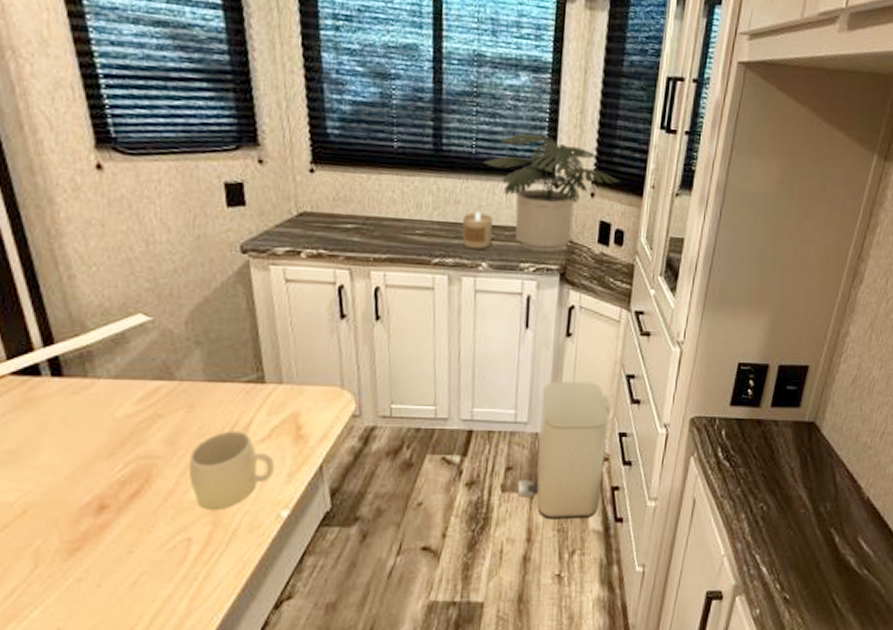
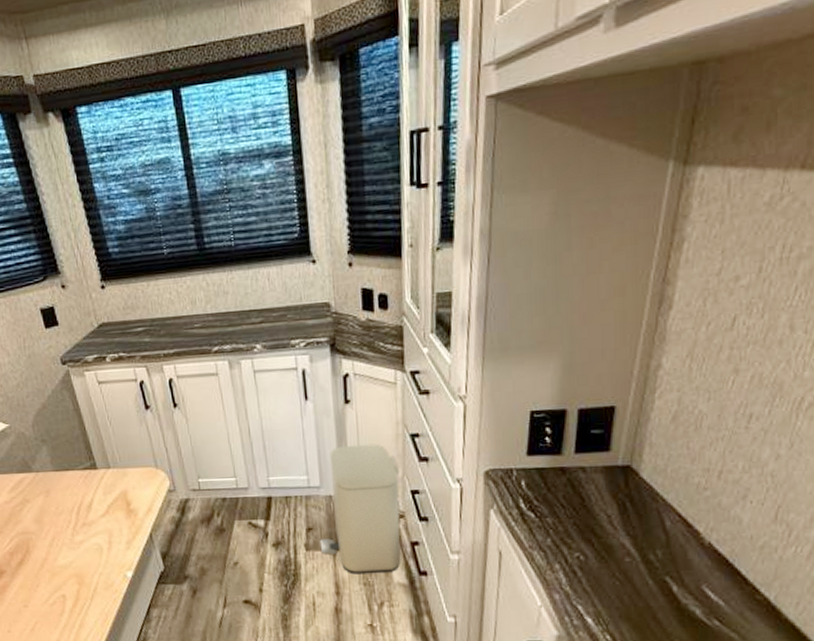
mug: present [188,430,274,509] -> none [53,509,116,572]
candle: present [462,211,493,251] -> none [232,298,262,335]
potted plant: present [482,133,620,252] -> none [242,216,376,327]

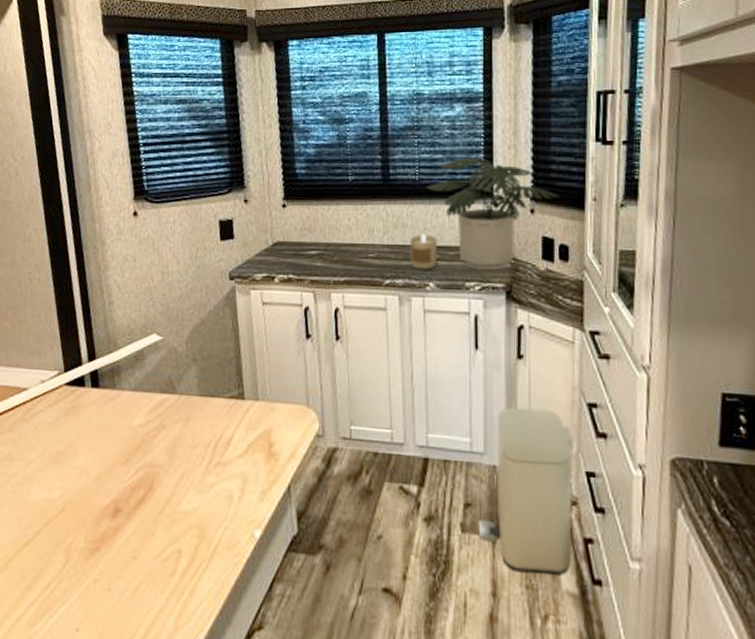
candle: none [232,298,262,335] -> present [409,233,437,271]
potted plant: none [242,216,376,327] -> present [425,157,559,269]

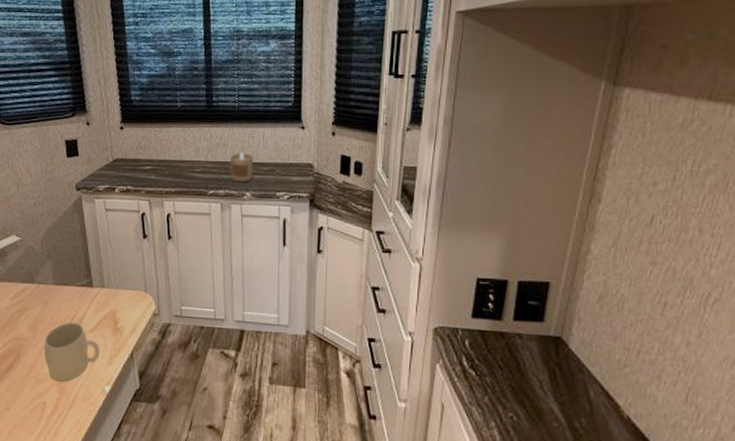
mug: none [182,444,250,523] -> present [43,322,100,382]
potted plant: present [425,157,559,269] -> none [243,88,357,182]
pedal bin: present [478,407,574,575] -> none [282,291,360,413]

